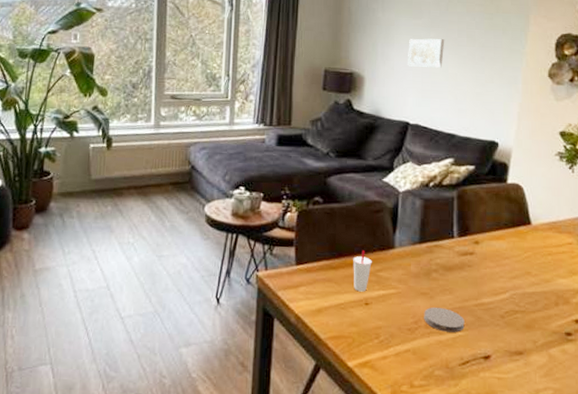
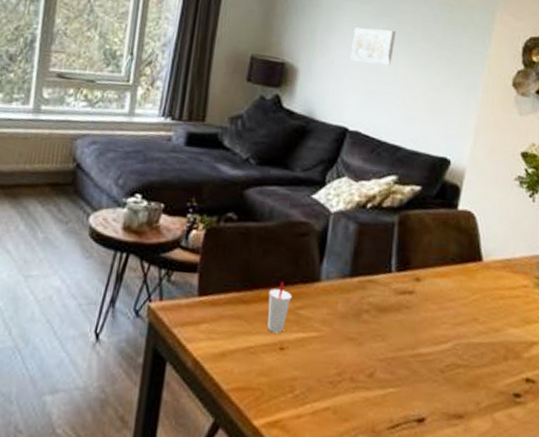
coaster: present [424,307,465,333] -> none [349,356,398,389]

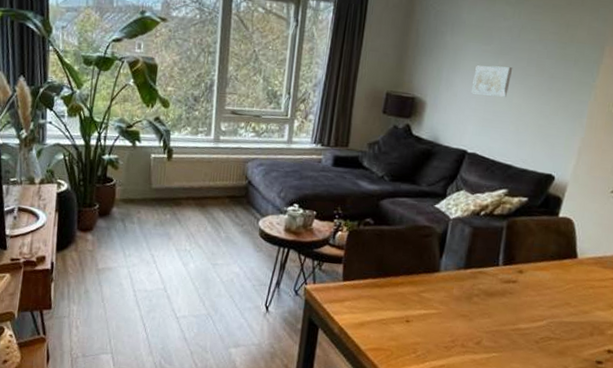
cup: present [267,282,292,334] -> none [396,272,417,310]

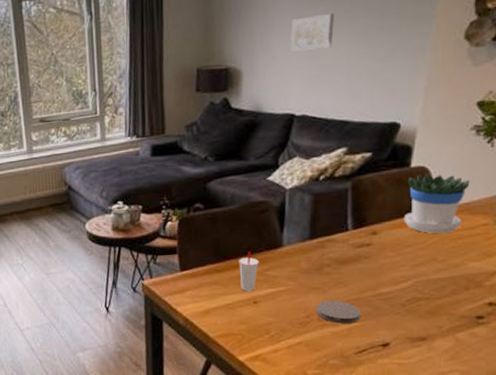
cup: none [396,272,417,310] -> present [239,252,259,292]
coaster: none [461,328,500,353] -> present [316,300,361,324]
flowerpot: none [547,225,606,282] -> present [403,174,470,234]

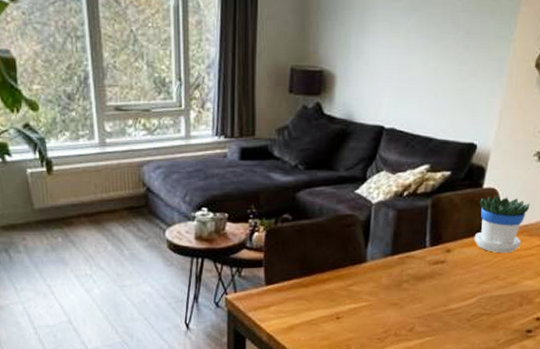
cup: present [239,252,259,292] -> none [324,266,343,307]
wall art: present [290,13,335,52] -> none [383,25,427,61]
coaster: present [316,300,361,324] -> none [393,315,433,338]

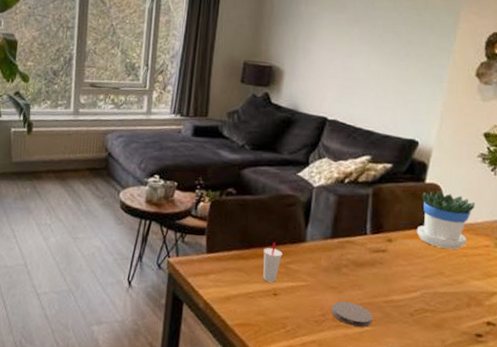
cup: none [324,266,343,307] -> present [263,243,282,283]
coaster: none [393,315,433,338] -> present [331,301,373,327]

